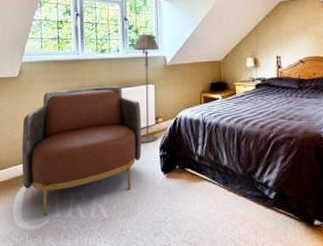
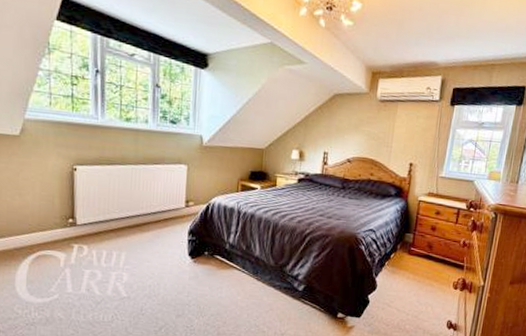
armchair: present [21,85,142,216] -> none [25,157,170,291]
floor lamp: present [133,34,159,143] -> none [165,107,196,226]

